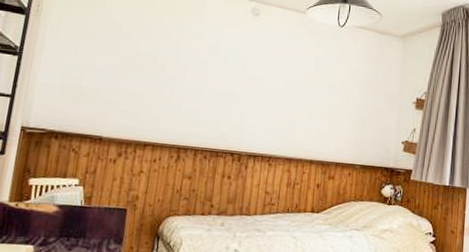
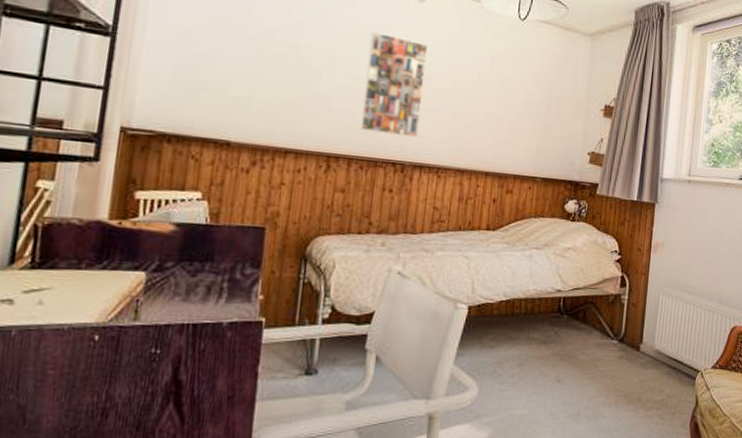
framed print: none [206,42,262,131] -> present [361,32,428,138]

